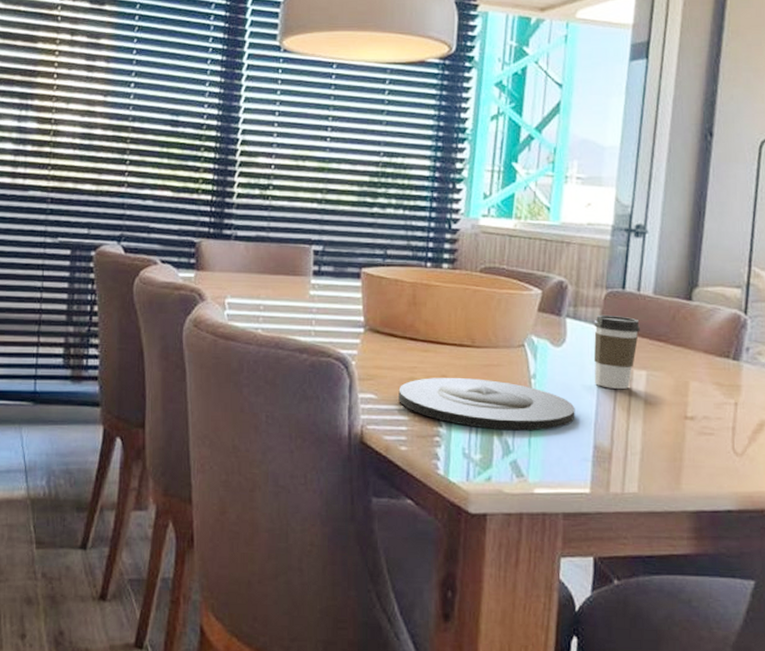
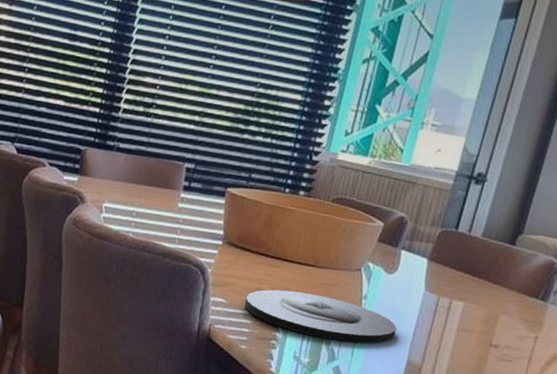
coffee cup: present [593,314,640,390] -> none [416,249,465,317]

